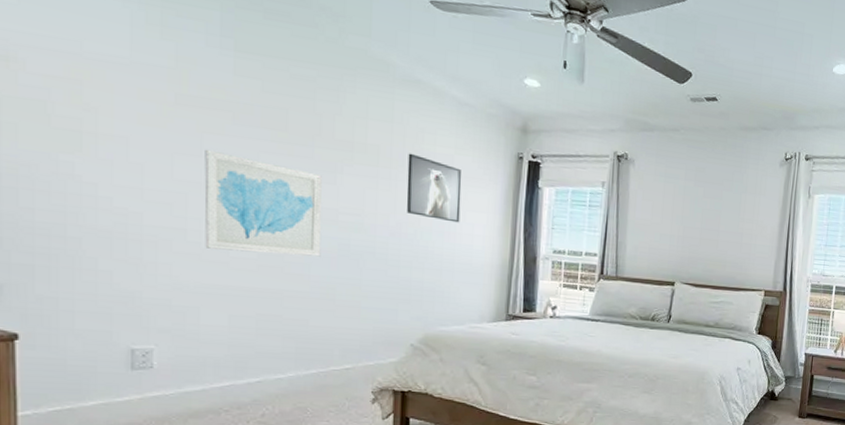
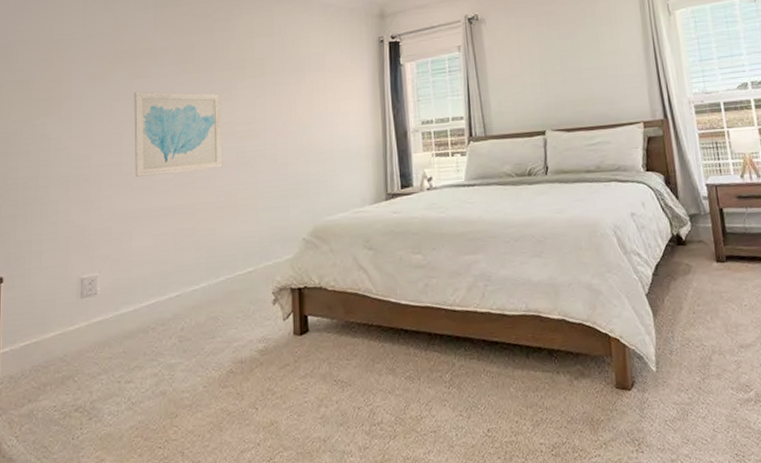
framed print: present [406,153,462,223] -> none [287,58,335,114]

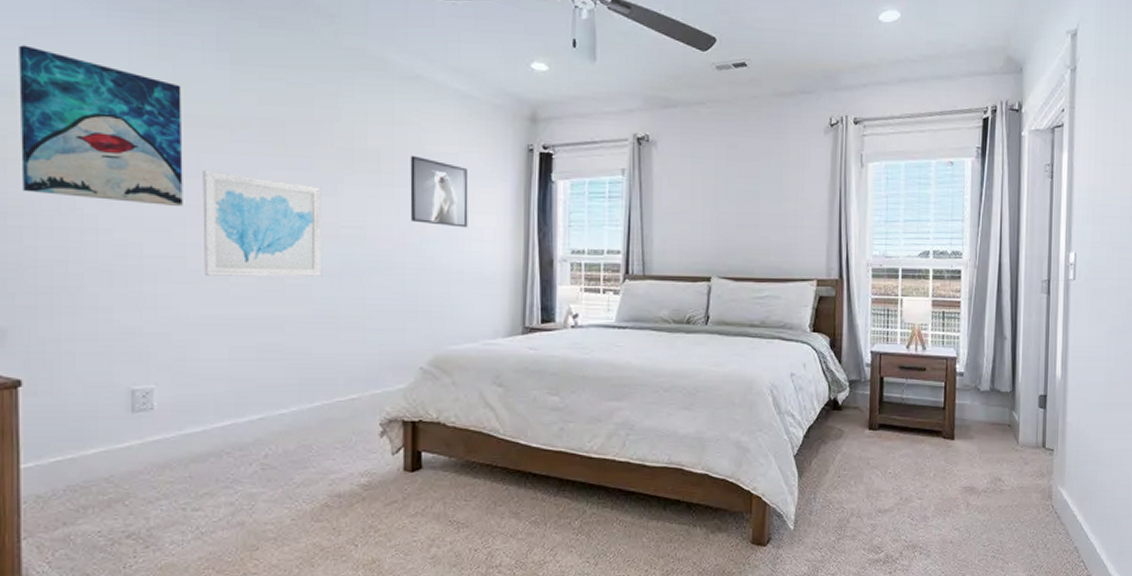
wall art: none [9,16,120,126] -> present [19,45,183,206]
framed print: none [287,58,335,114] -> present [410,155,469,228]

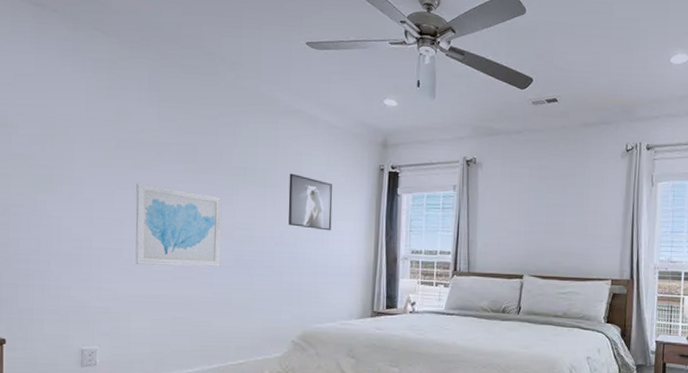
wall art: present [19,45,183,206] -> none [10,88,123,210]

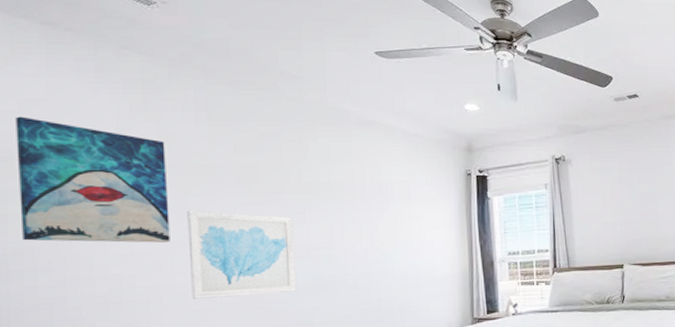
wall art: none [10,88,123,210] -> present [16,116,170,243]
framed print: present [288,173,333,231] -> none [368,185,420,241]

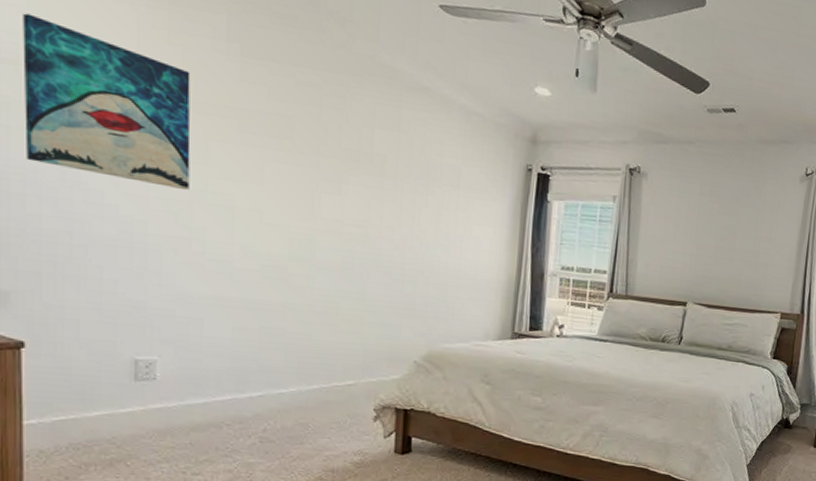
wall art: present [187,210,297,299] -> none [209,157,327,269]

